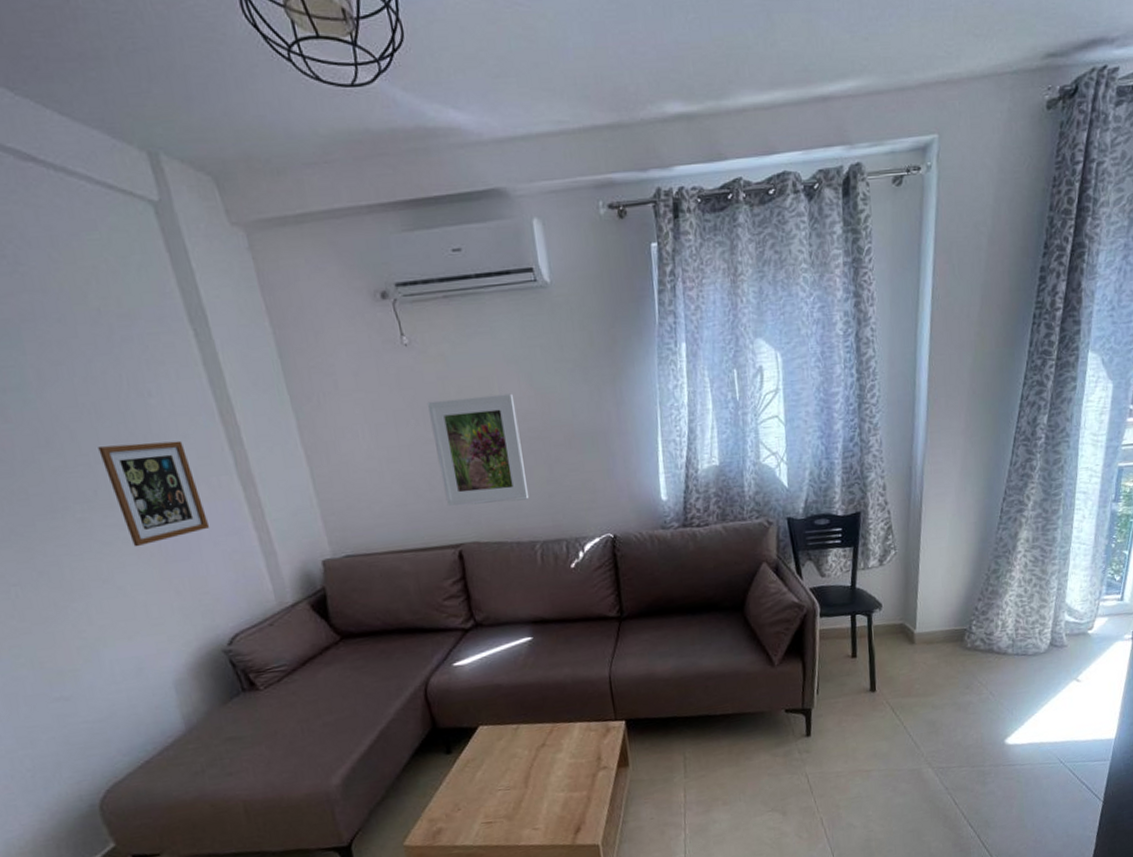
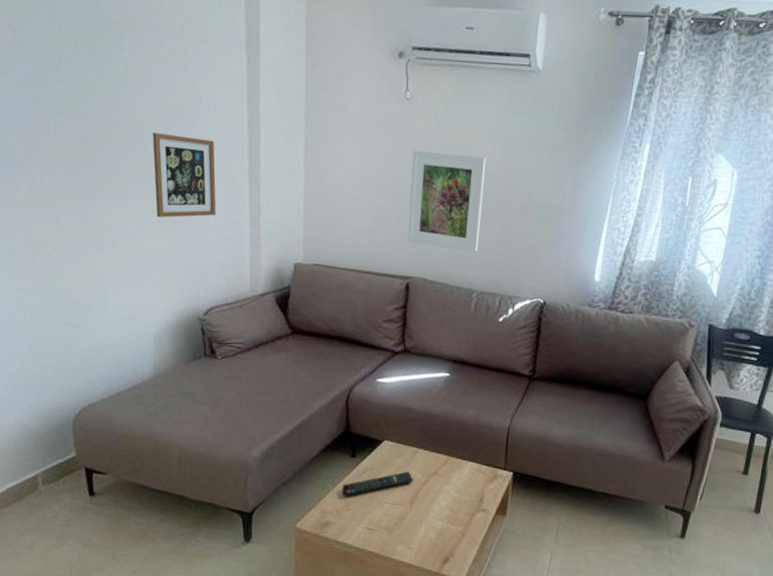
remote control: none [445,751,521,797] -> present [342,471,413,497]

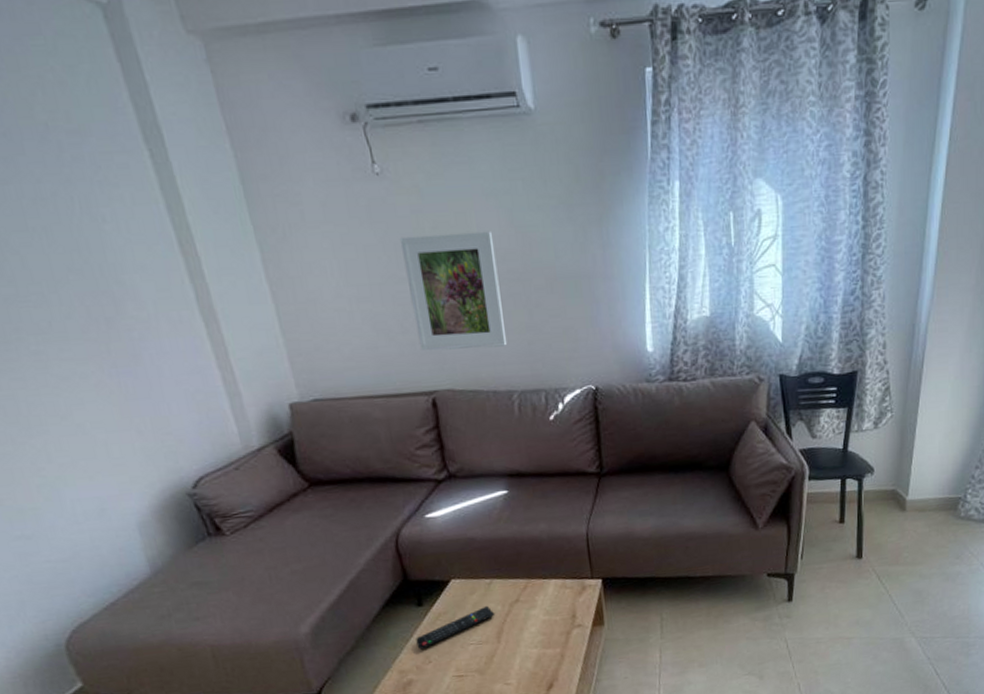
picture frame: present [152,133,217,218] -> none [51,271,172,383]

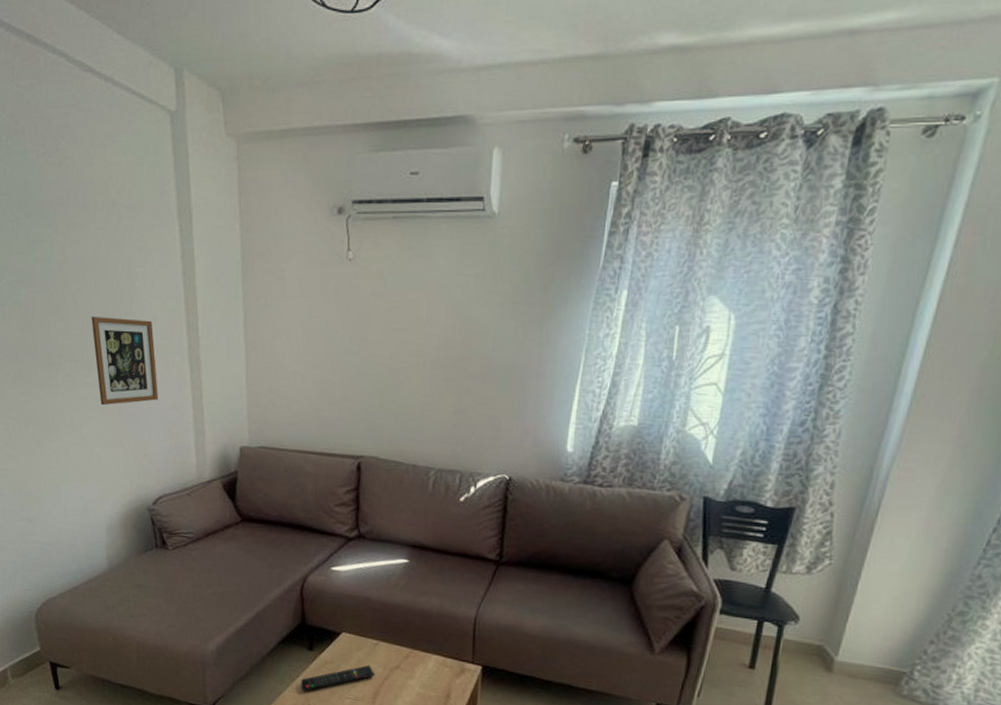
picture frame: none [51,271,172,383] -> present [91,317,159,406]
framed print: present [399,231,508,351] -> none [356,316,439,425]

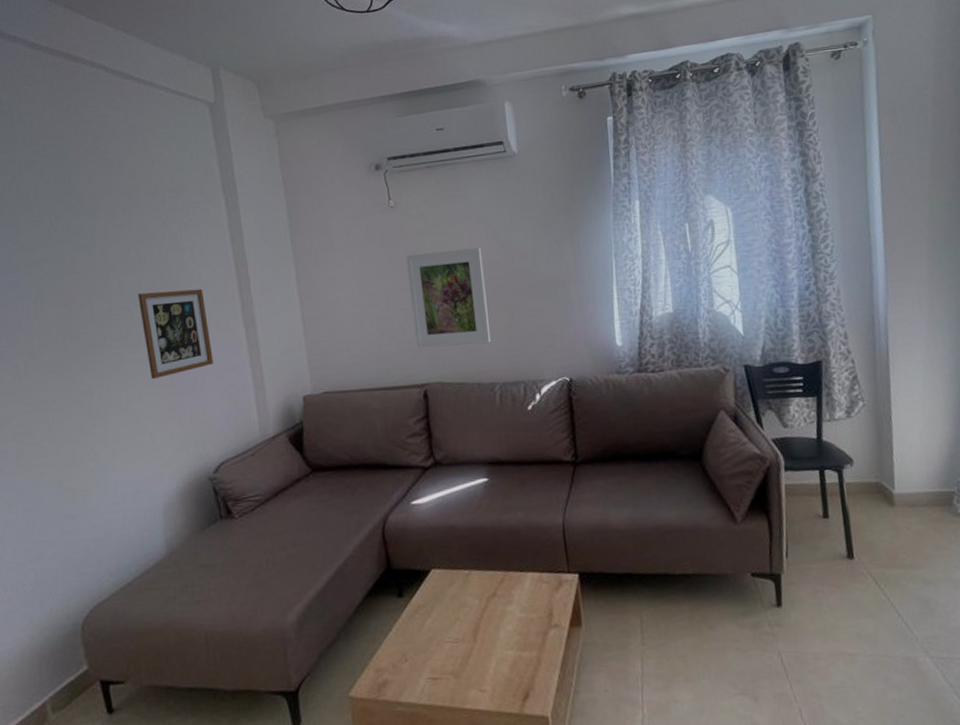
remote control: present [301,664,374,692] -> none [394,599,471,646]
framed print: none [356,316,439,425] -> present [405,247,492,349]

